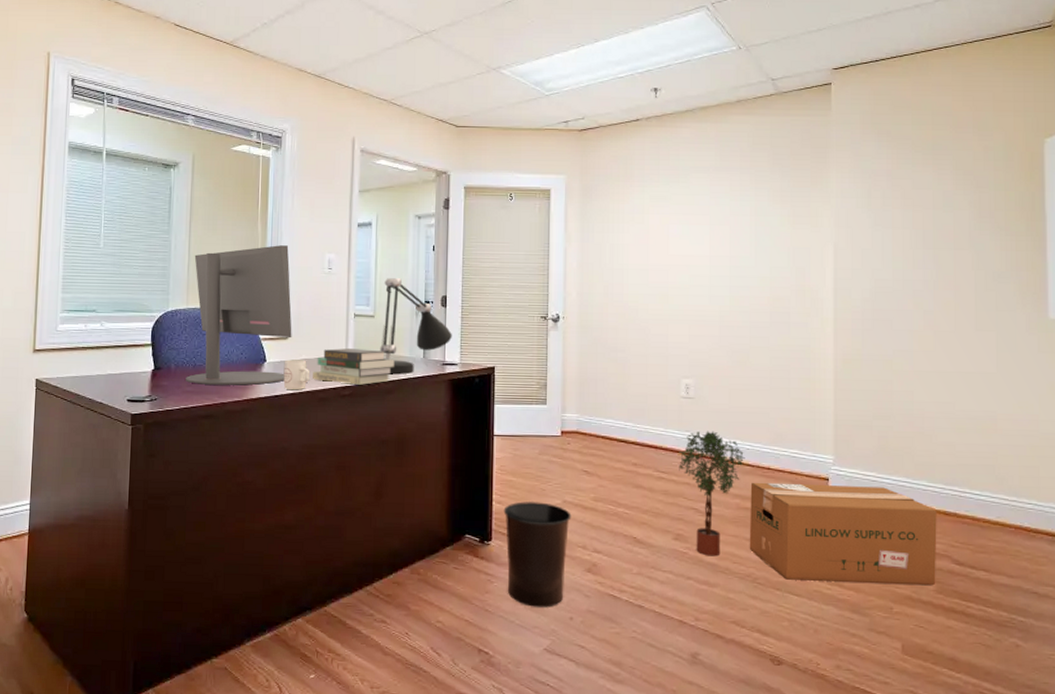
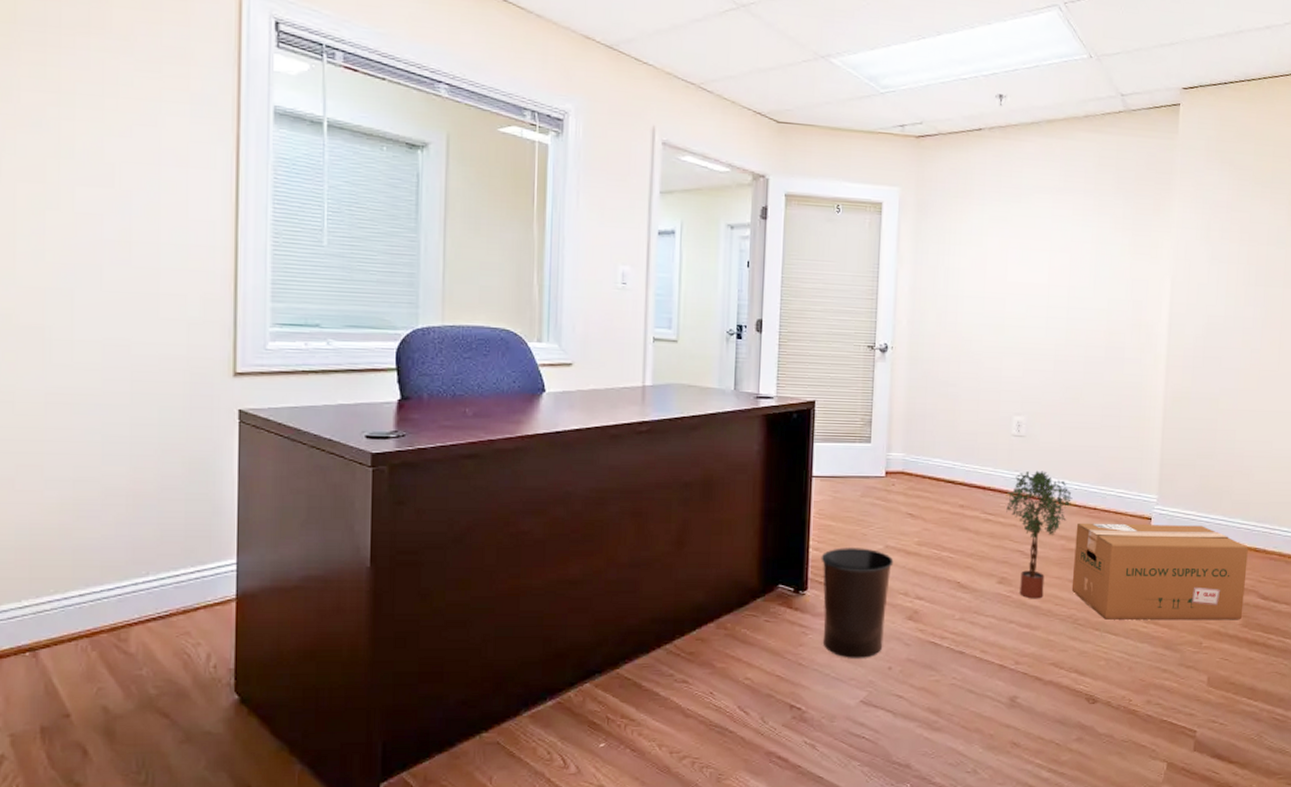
computer monitor: present [186,245,292,386] -> none [442,252,578,420]
mug: present [283,359,310,391] -> none [566,389,600,426]
books: present [313,348,395,385] -> none [603,377,701,420]
desk lamp: present [380,278,452,376] -> none [684,297,768,410]

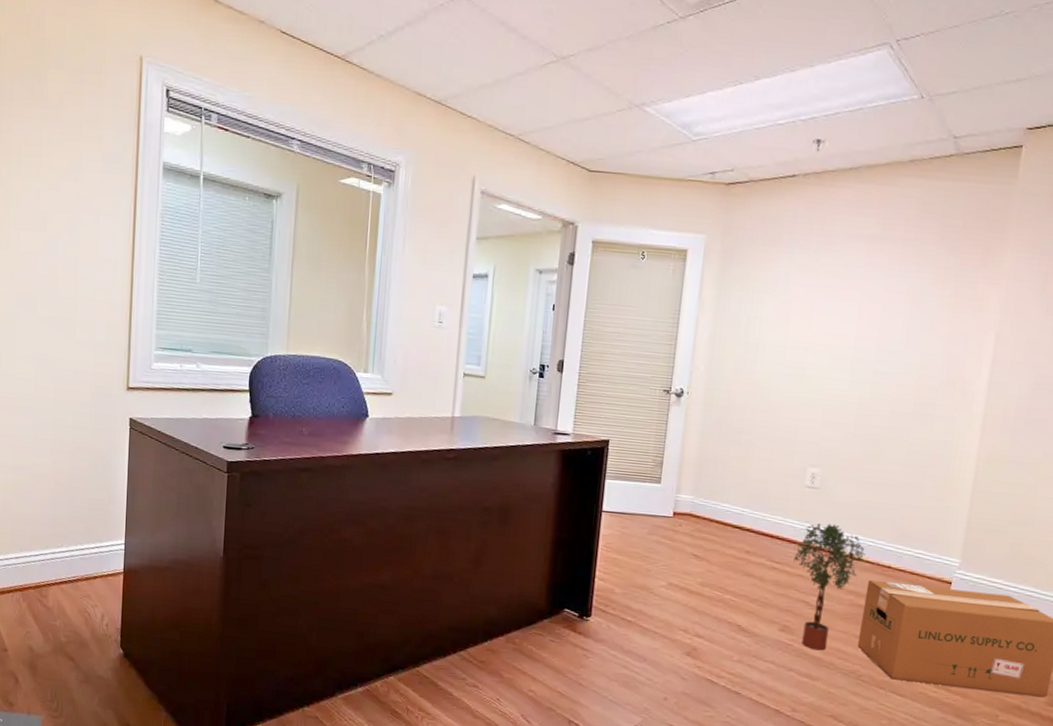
waste bin: present [821,548,894,658] -> none [603,580,676,686]

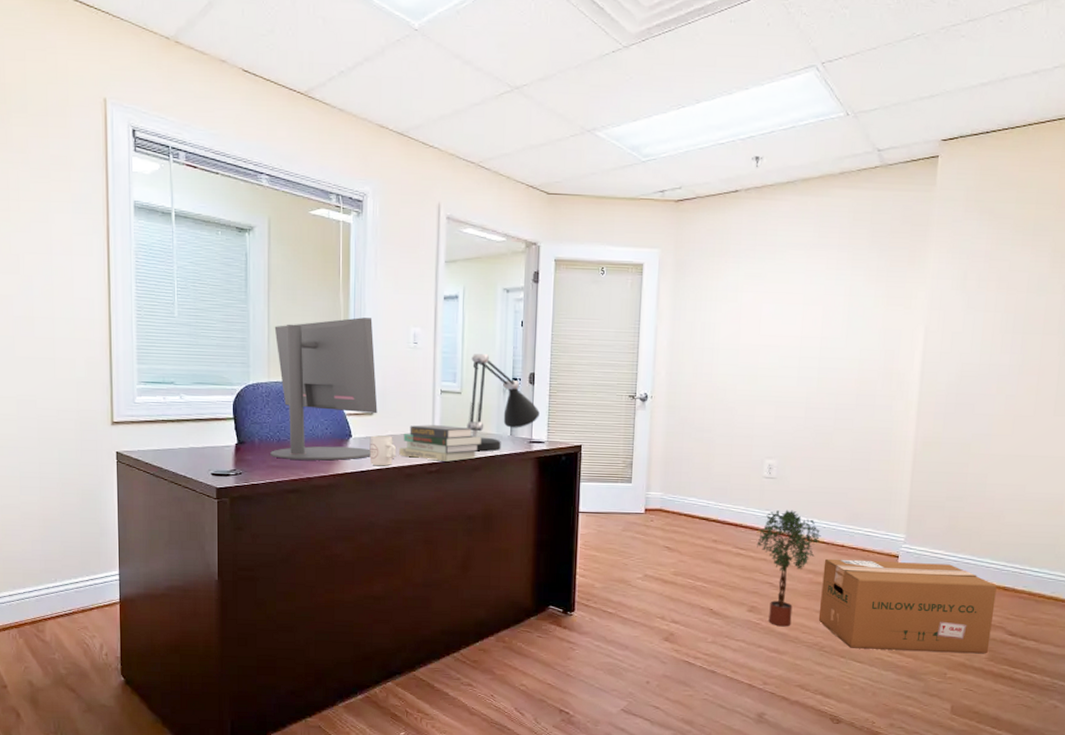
computer monitor: none [284,292,397,441] -> present [270,317,378,461]
mug: none [385,416,414,450] -> present [369,435,397,466]
books: none [416,408,503,449] -> present [399,425,481,462]
desk lamp: none [489,337,567,442] -> present [467,354,540,453]

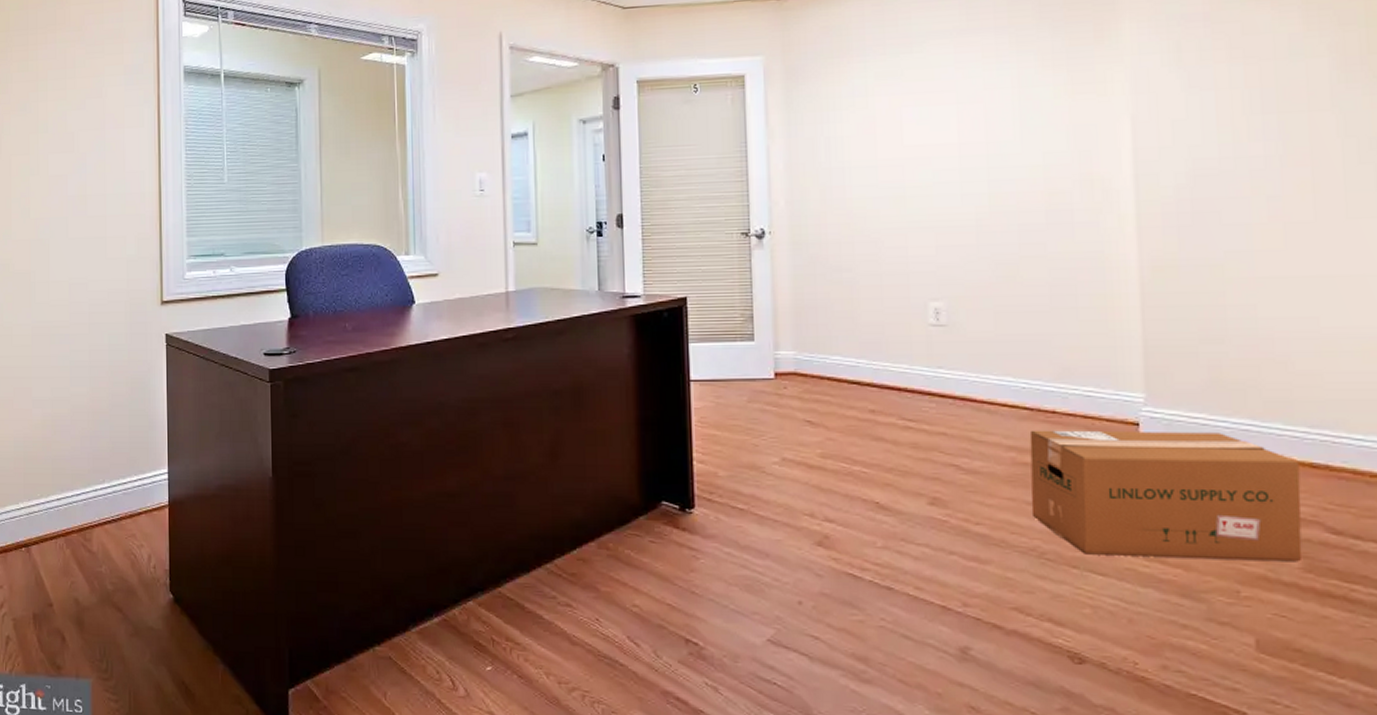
computer monitor: present [270,317,378,461] -> none [326,166,443,333]
mug: present [369,435,397,466] -> none [435,299,466,336]
books: present [399,425,481,462] -> none [469,283,564,326]
desk lamp: present [467,354,540,453] -> none [546,196,632,313]
potted tree: present [757,510,821,627] -> none [930,366,1021,525]

